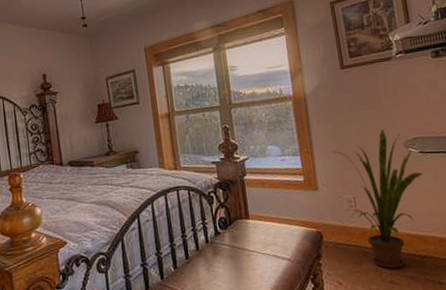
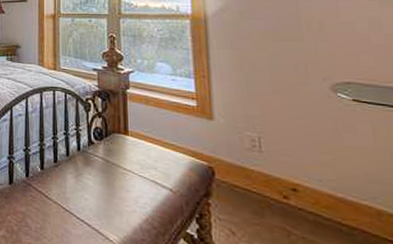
house plant: present [332,129,423,269] -> none [235,66,356,234]

